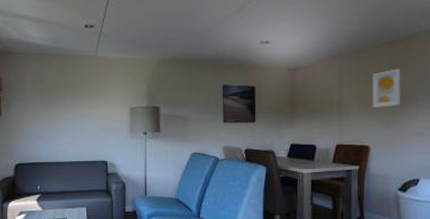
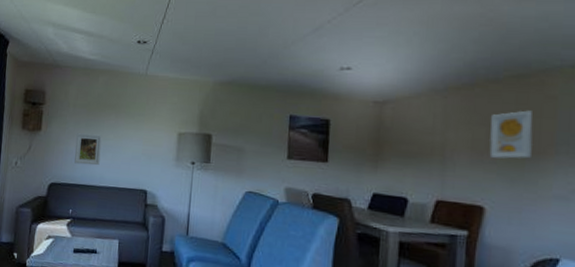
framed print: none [36,115,61,144] -> present [74,133,102,166]

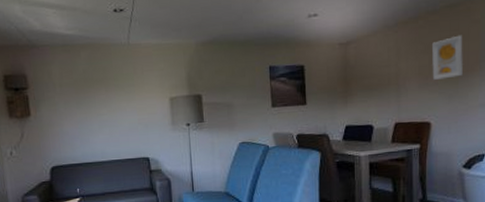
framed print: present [74,133,102,166] -> none [68,111,98,144]

